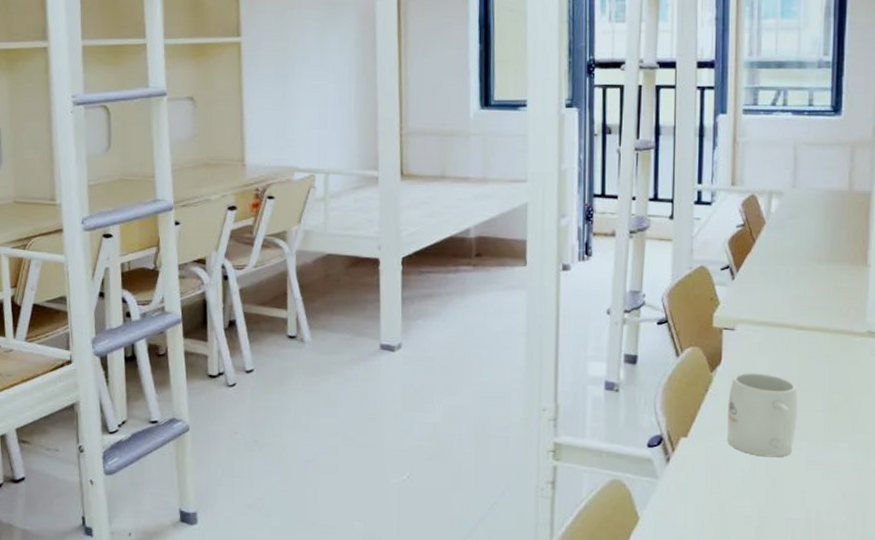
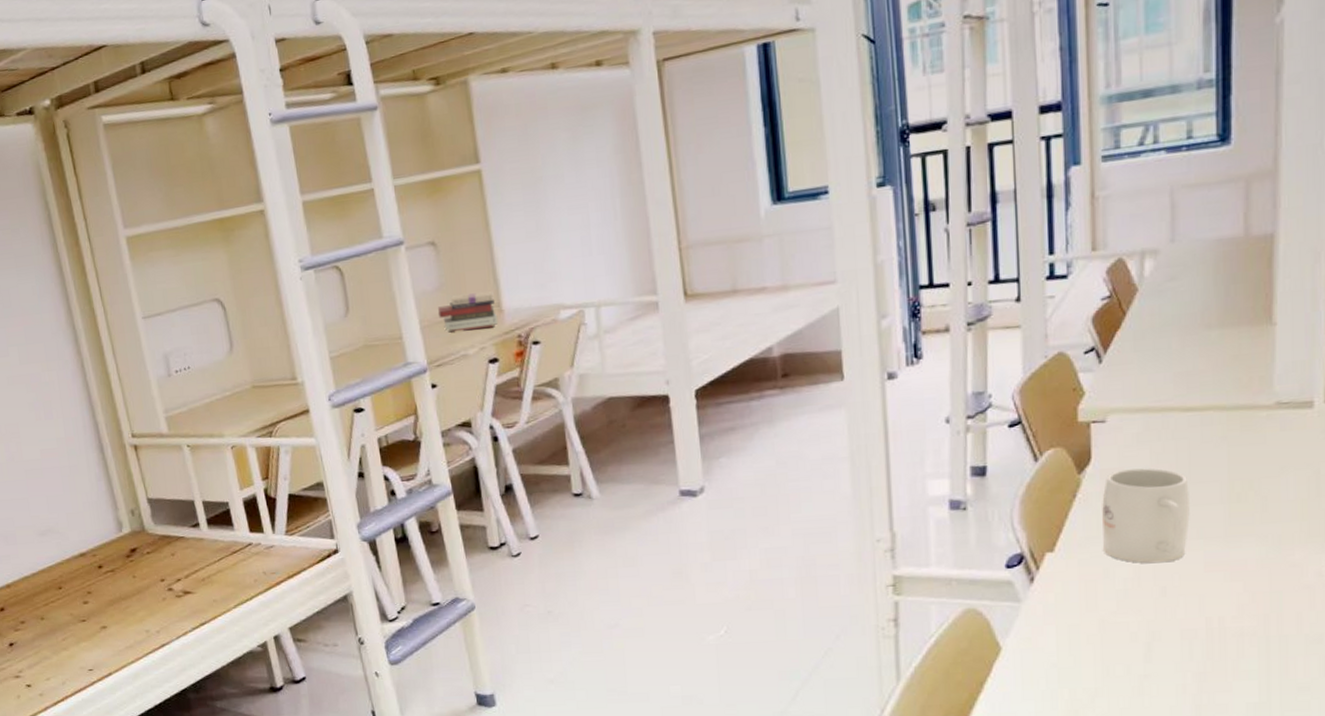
books: none [188,146,241,179] -> present [437,291,499,333]

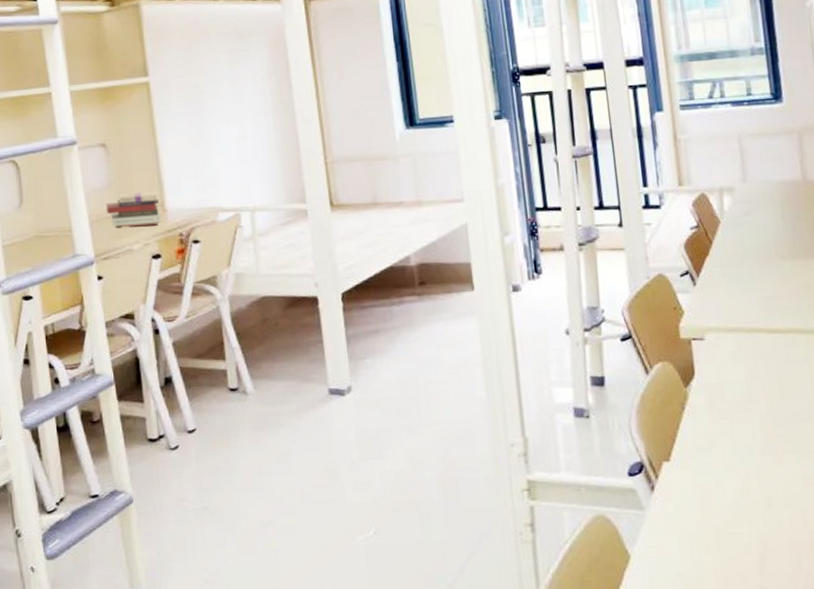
mug: present [1102,468,1190,564] -> none [708,384,785,476]

